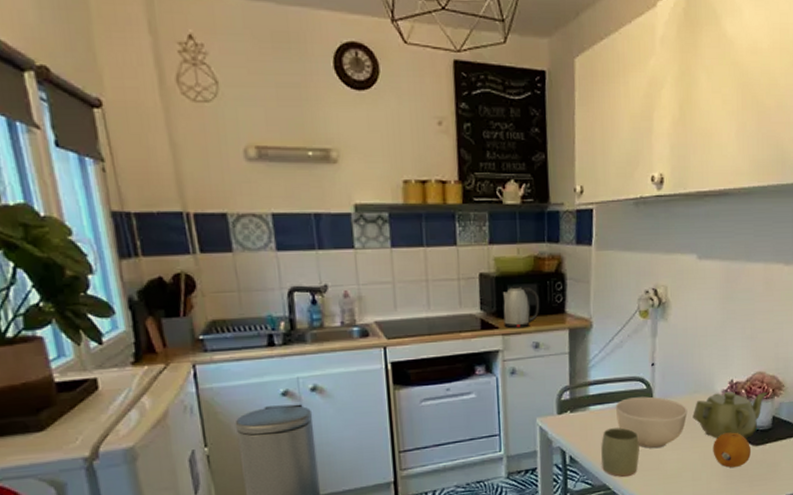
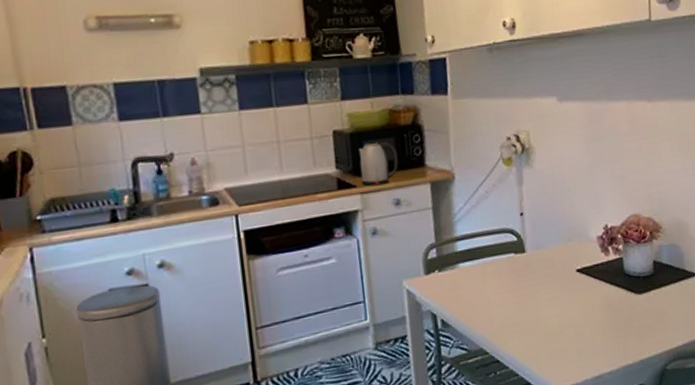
mug: present [601,427,640,477] -> none [474,284,516,339]
bowl: present [615,396,688,449] -> none [485,248,563,305]
teapot: present [693,391,768,442] -> none [569,235,646,291]
fruit: present [713,432,752,468] -> none [593,281,635,320]

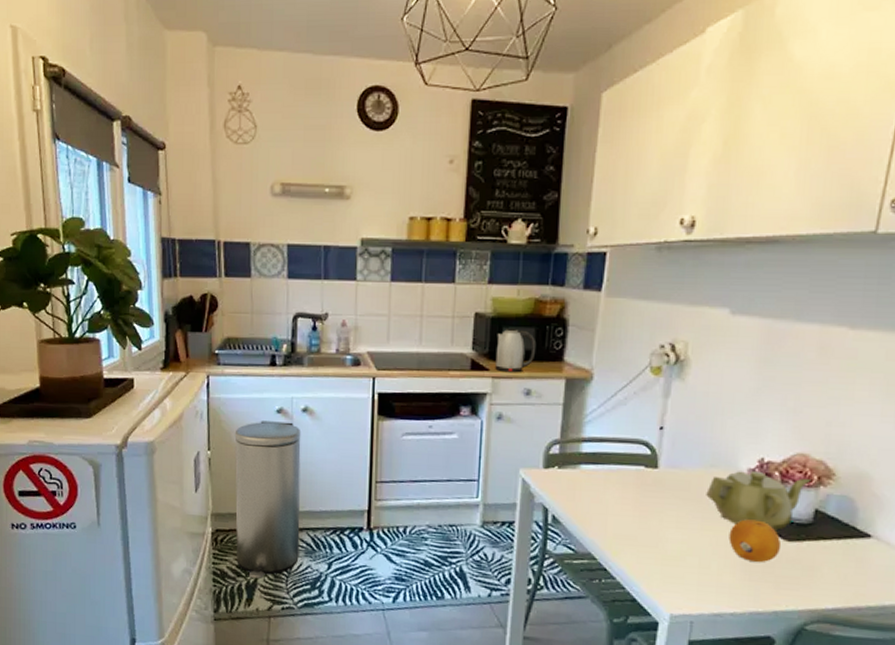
teapot: none [569,235,646,291] -> present [706,470,811,535]
fruit: none [593,281,635,320] -> present [729,519,782,562]

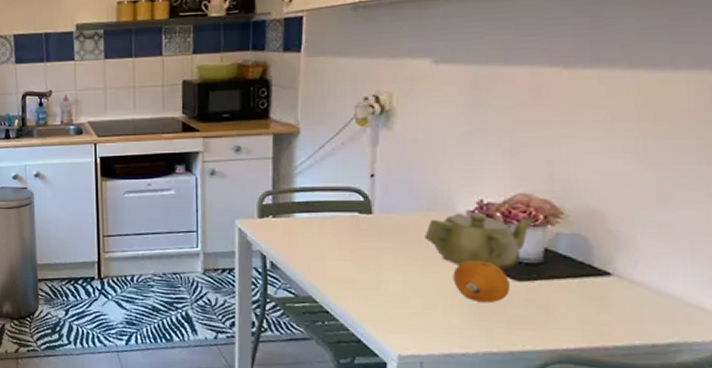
kettle: present [495,328,537,373] -> none [204,91,243,132]

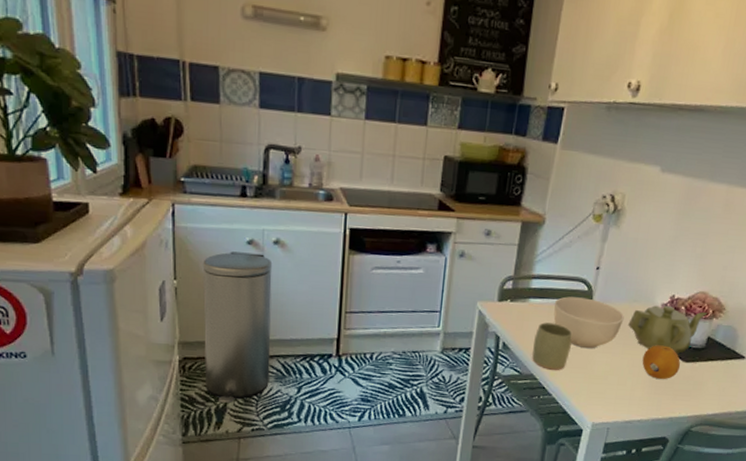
mug: none [307,238,354,292] -> present [532,322,572,370]
bowl: none [324,209,418,267] -> present [553,296,625,349]

